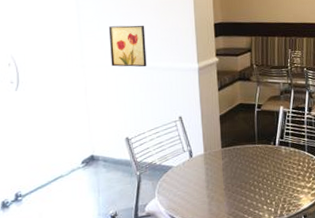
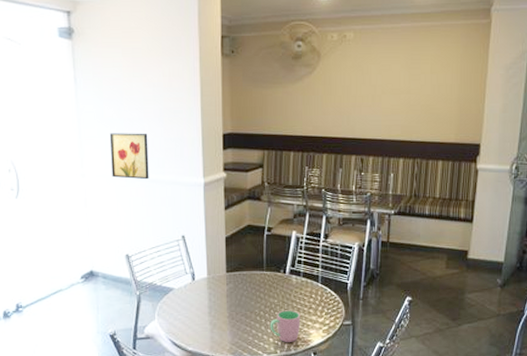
cup: none [263,178,291,208] -> present [269,310,301,342]

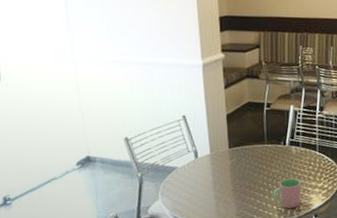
wall art: present [109,133,149,180] -> none [101,17,146,63]

